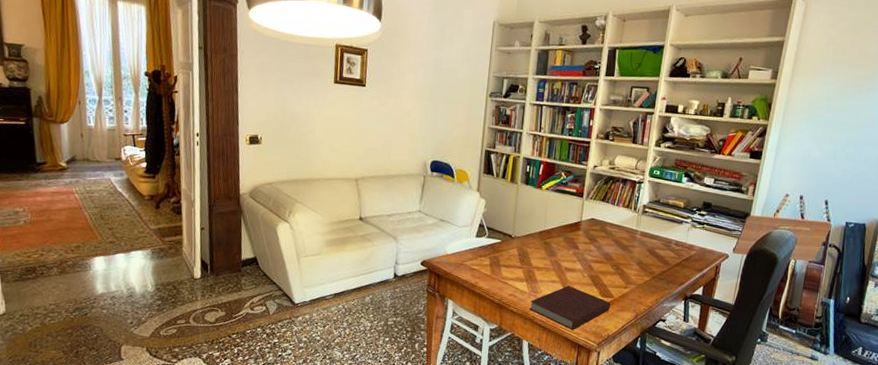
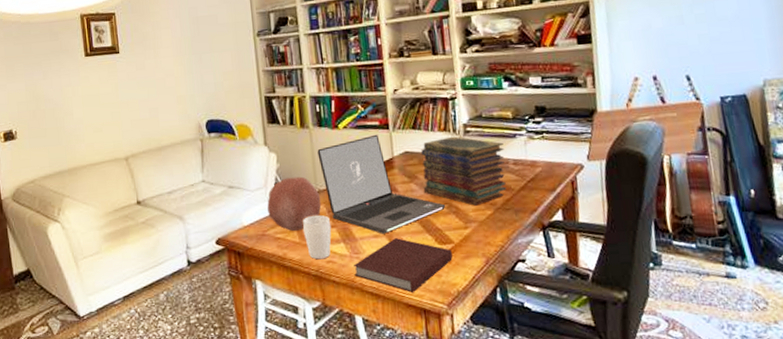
decorative ball: none [469,221,515,266] -> present [267,176,321,231]
cup: none [495,255,519,292] -> present [302,214,332,260]
laptop: none [519,199,613,281] -> present [317,134,445,234]
book stack: none [599,213,671,272] -> present [421,136,507,206]

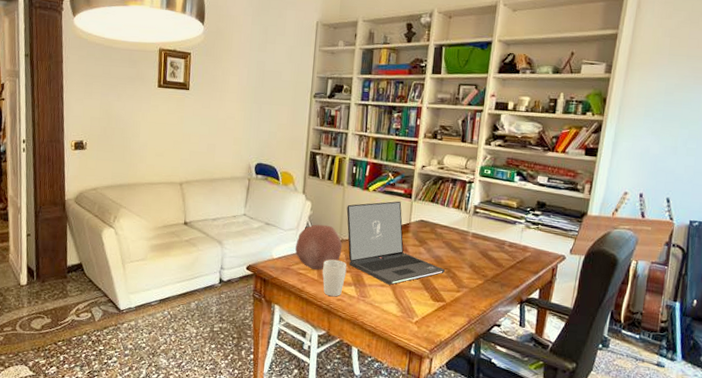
notebook: present [354,238,453,293] -> none [358,290,442,336]
book stack: present [421,136,507,206] -> none [429,214,504,275]

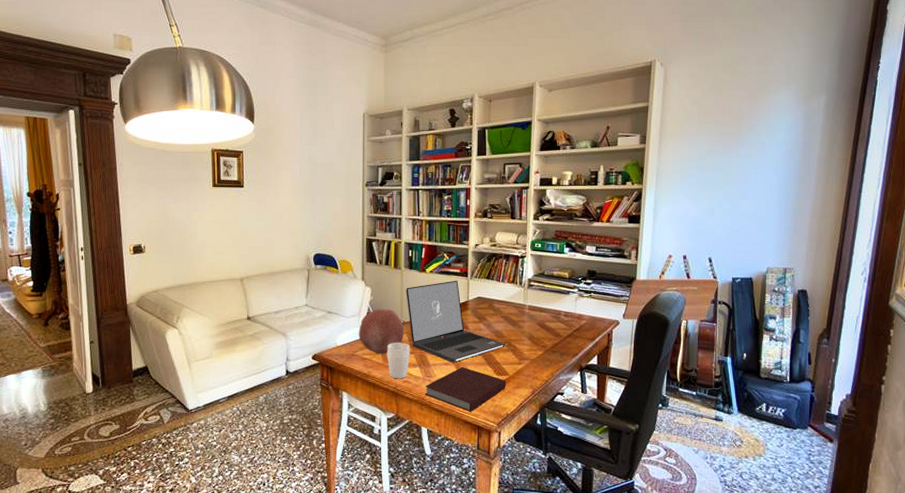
notebook: none [358,290,442,336] -> present [425,367,506,412]

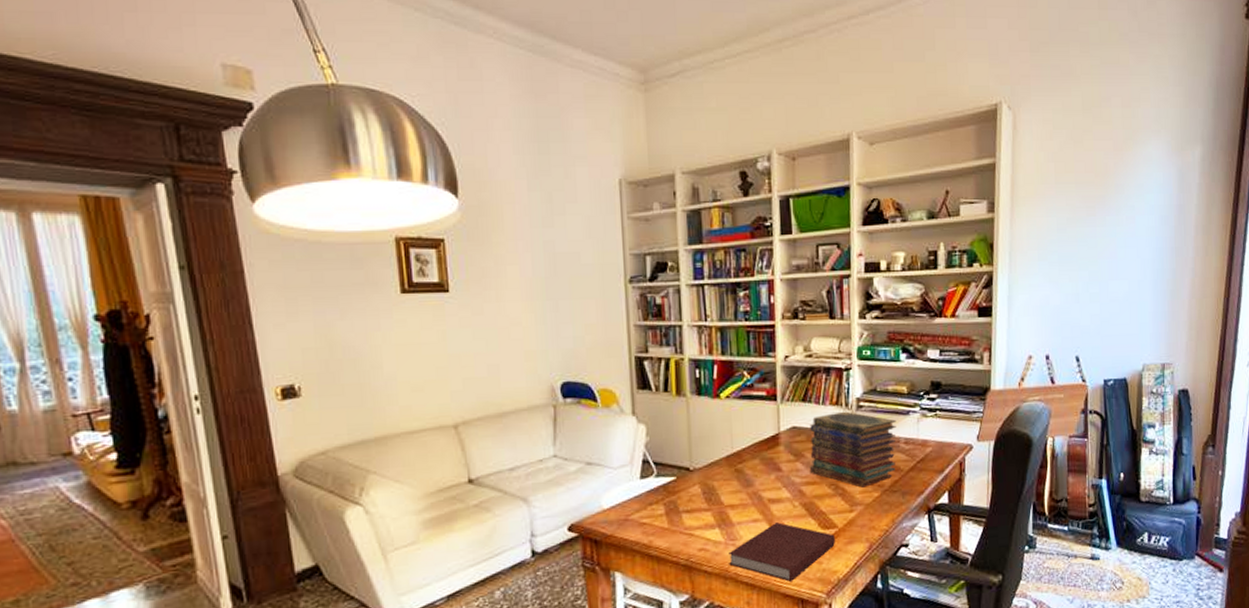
decorative ball: present [359,309,404,354] -> none [632,452,696,515]
cup: present [386,342,411,379] -> none [673,496,706,548]
laptop: present [406,280,505,363] -> none [694,406,831,518]
book stack: none [489,288,558,347] -> present [809,411,896,488]

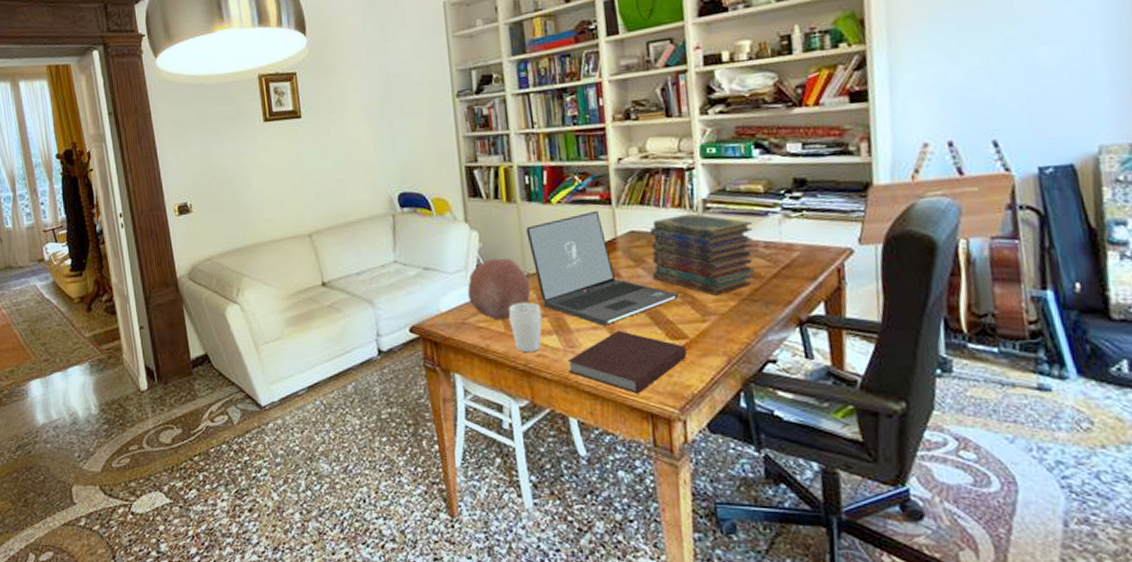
decorative ball: none [632,452,696,515] -> present [467,258,531,319]
cup: none [673,496,706,548] -> present [508,302,543,353]
laptop: none [694,406,831,518] -> present [526,210,678,326]

